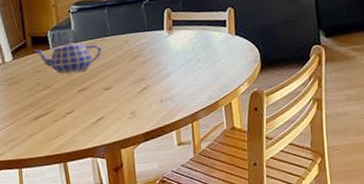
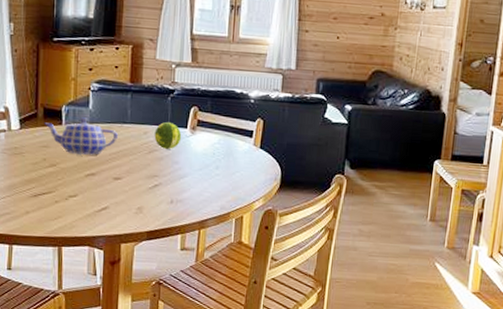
fruit: none [134,27,161,53] -> present [154,121,182,149]

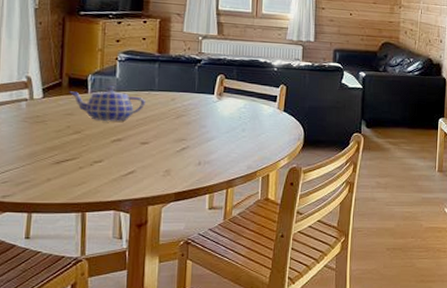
fruit: present [154,121,182,149] -> none [182,88,209,114]

